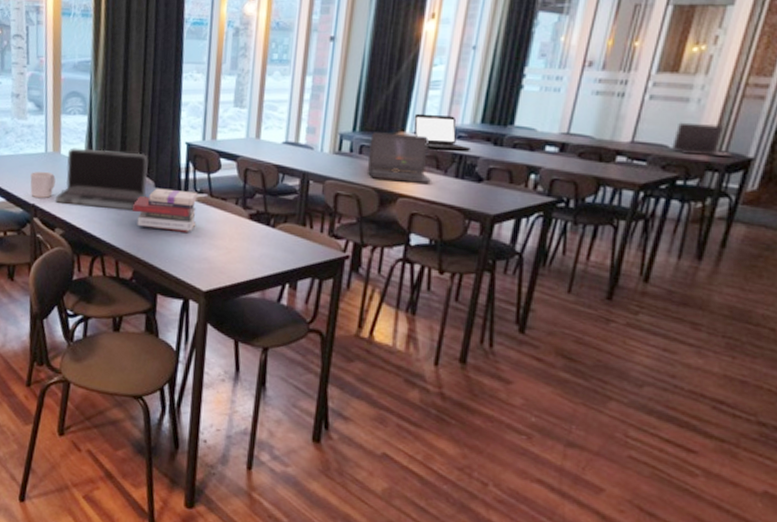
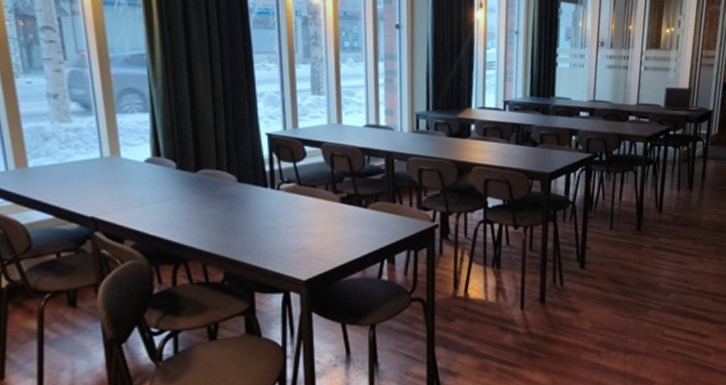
mug: present [30,171,56,199] -> none [84,178,118,210]
laptop: present [54,148,148,211] -> none [119,148,229,212]
books: present [133,188,198,234] -> none [216,182,288,226]
laptop computer: present [366,132,431,185] -> none [443,109,498,153]
laptop: present [413,113,472,151] -> none [477,91,526,122]

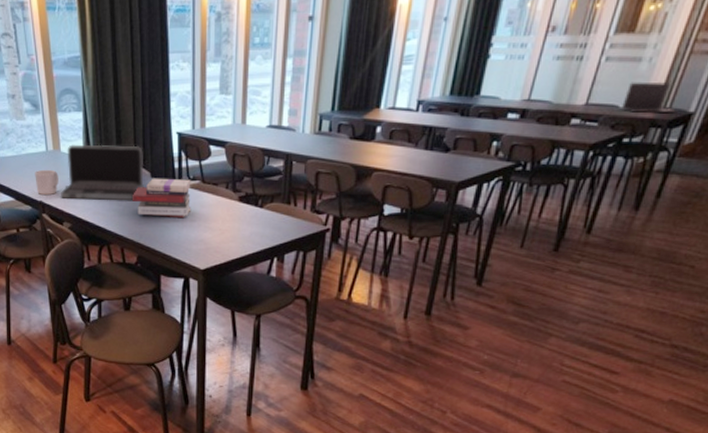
mug: none [84,178,118,210] -> present [35,169,59,196]
laptop: none [119,148,229,212] -> present [60,144,144,201]
books: none [216,182,288,226] -> present [133,178,192,219]

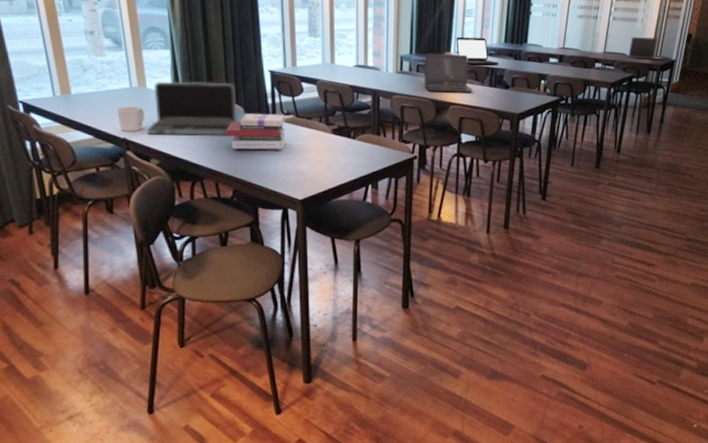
laptop computer: none [344,110,403,158] -> present [424,53,473,94]
laptop: none [387,89,441,124] -> present [456,37,500,65]

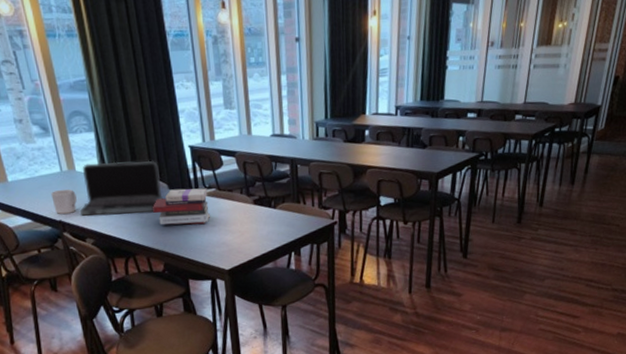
laptop computer: present [424,53,473,94] -> none [340,116,390,157]
laptop: present [456,37,500,65] -> none [370,97,416,127]
laptop computer: present [628,36,664,60] -> none [550,82,589,108]

